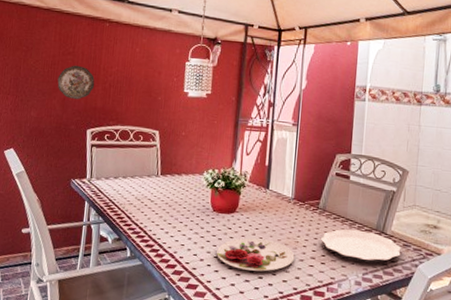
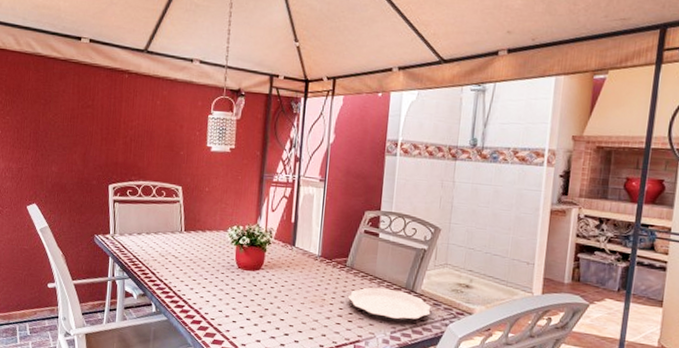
decorative plate: present [57,65,95,99] -> none [77,118,116,154]
plate: present [217,238,295,272] -> none [242,295,321,329]

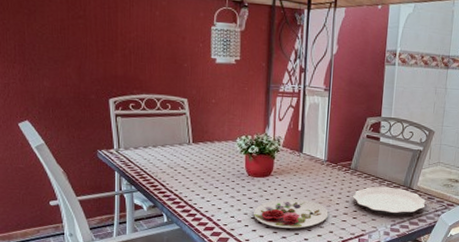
plate: none [242,295,321,329] -> present [254,198,329,228]

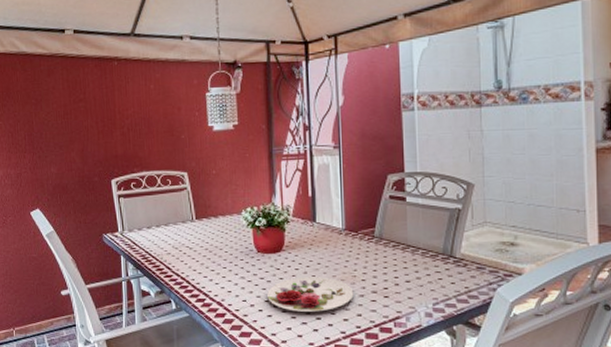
plate: present [352,186,426,215] -> none [380,256,475,291]

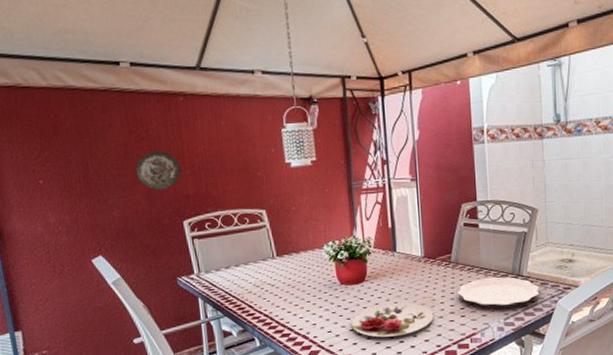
decorative plate: none [72,112,113,149] -> present [135,151,182,190]
plate: none [380,256,475,291] -> present [457,277,539,308]

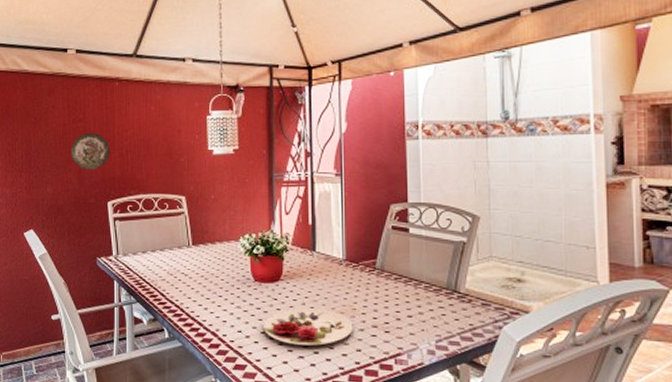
plate: present [457,277,539,308] -> none [381,290,480,328]

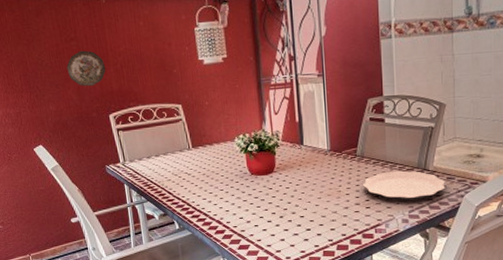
plate: present [264,308,353,346] -> none [262,193,339,225]
plate: none [381,290,480,328] -> present [362,170,445,201]

